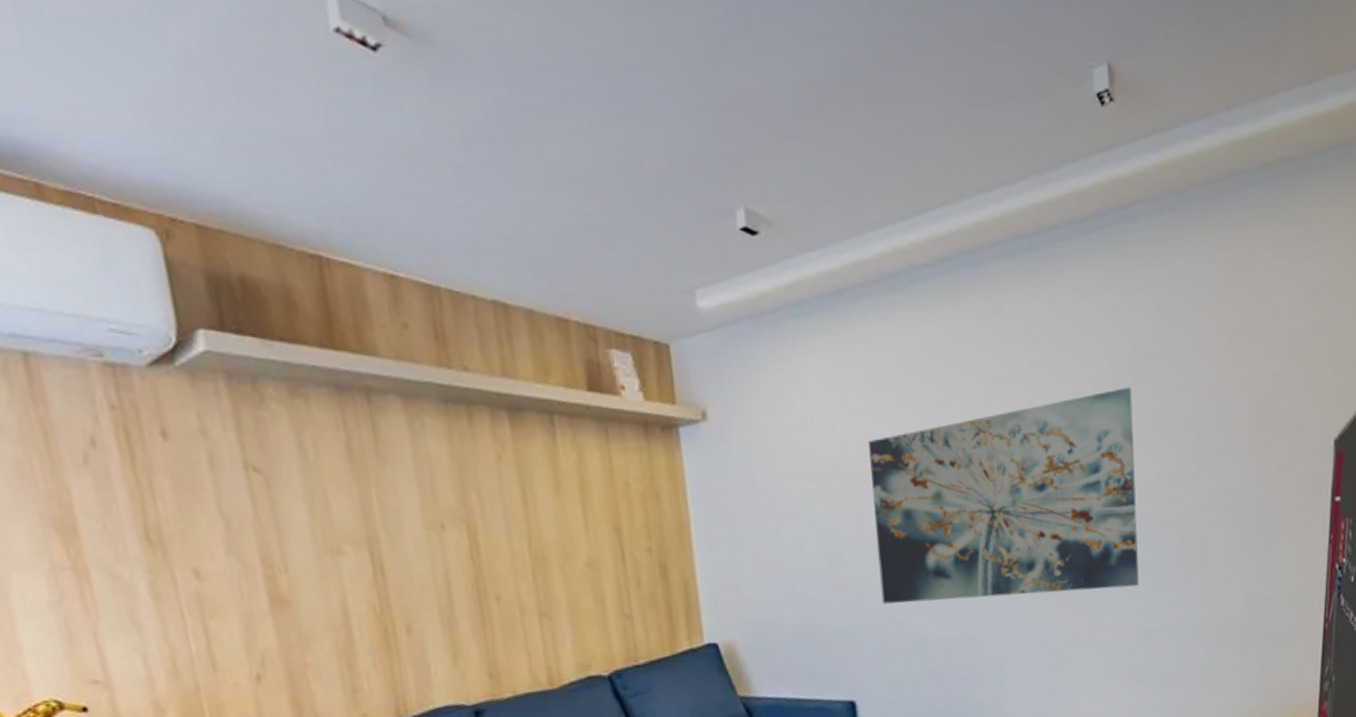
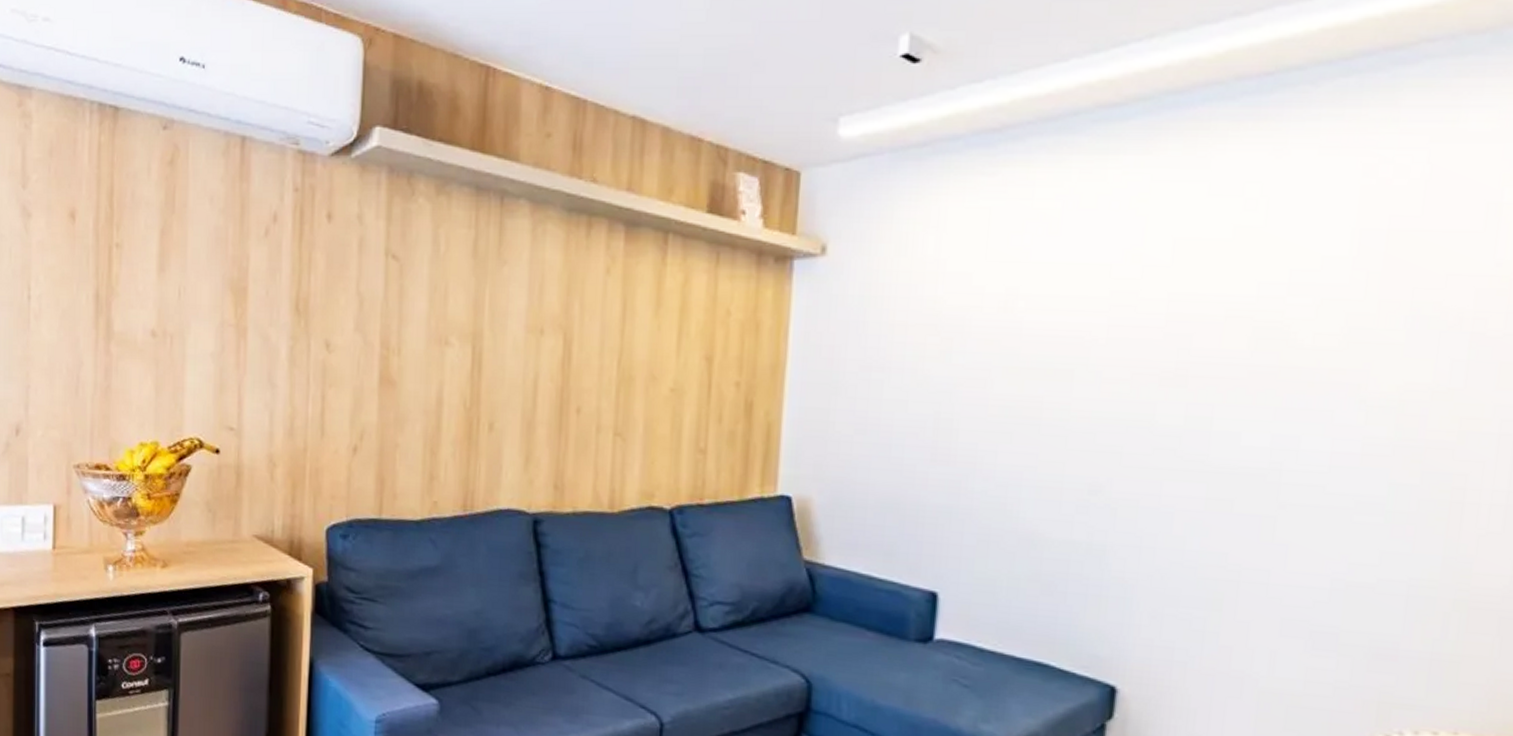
wall art: present [868,387,1139,604] -> none [991,269,1378,523]

